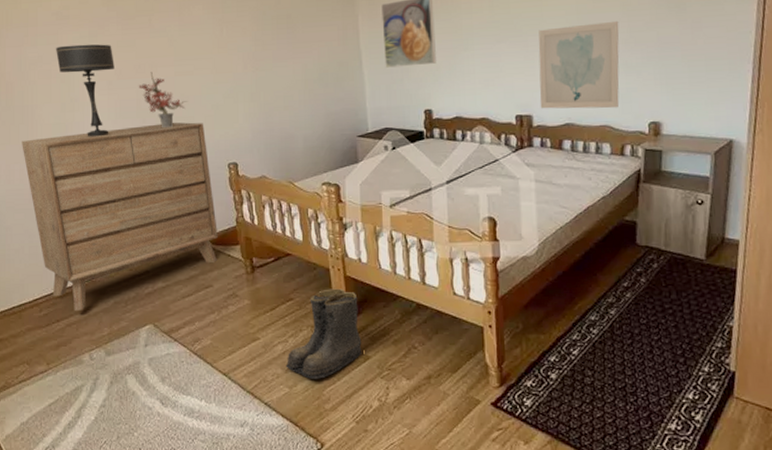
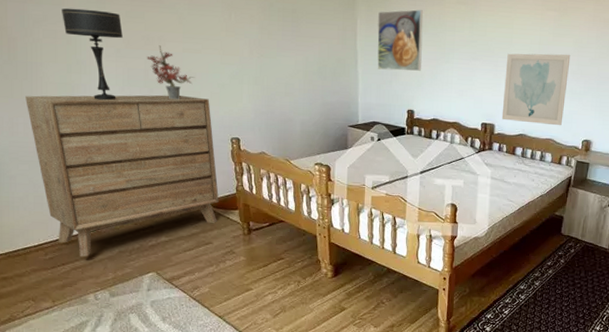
boots: present [285,288,362,379] -> none [274,252,340,324]

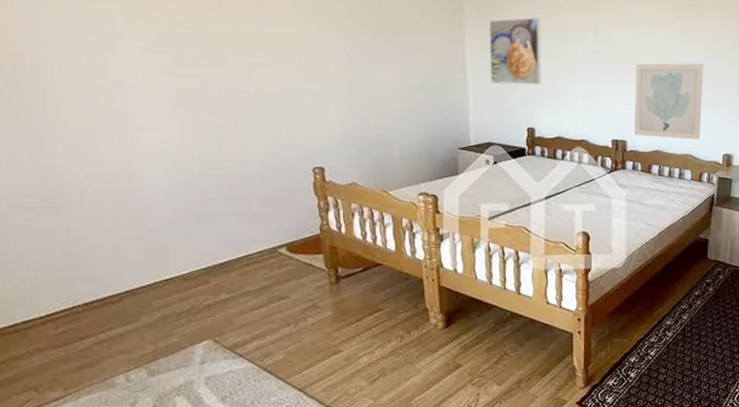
dresser: present [25,95,219,257] -> none [34,119,297,326]
table lamp: present [62,8,123,101] -> none [89,17,172,128]
potted plant: present [147,45,195,99] -> none [203,60,267,124]

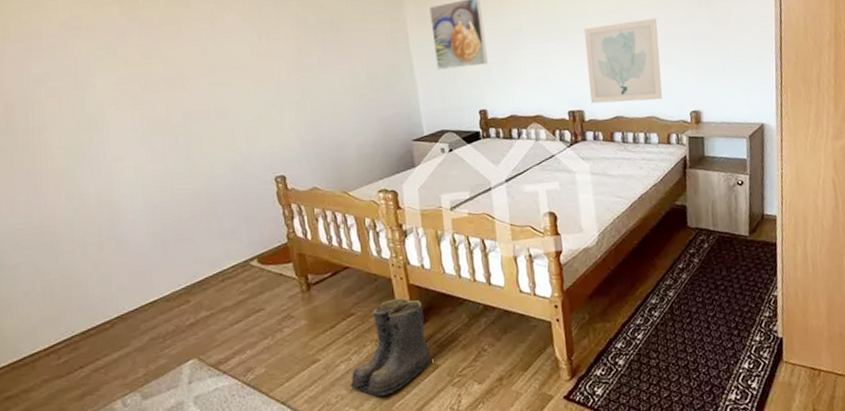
boots: none [370,298,454,390] -> present [350,297,431,396]

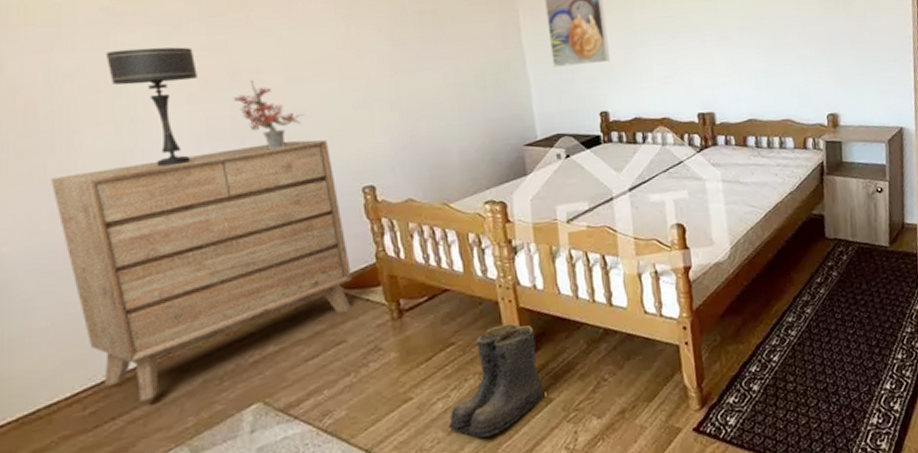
dresser: none [27,135,268,353] -> present [51,140,351,401]
table lamp: none [66,56,138,159] -> present [106,47,197,167]
potted plant: none [168,84,226,143] -> present [233,80,305,148]
wall art: present [584,18,663,104] -> none [715,15,798,106]

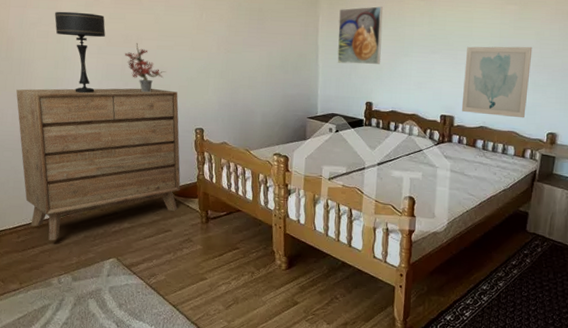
boots: present [448,322,544,438] -> none [226,242,294,317]
wall art: none [715,15,798,106] -> present [461,46,533,118]

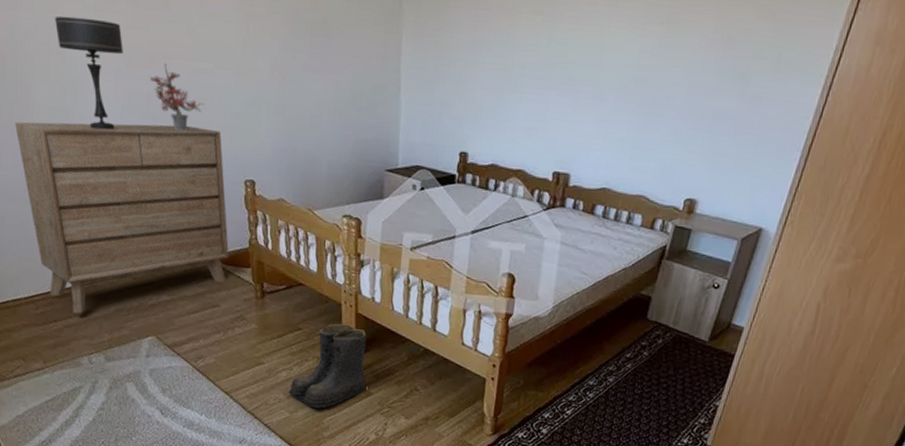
boots: none [226,242,294,317] -> present [288,323,367,408]
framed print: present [337,6,383,65] -> none [424,21,486,103]
wall art: present [461,46,533,118] -> none [579,81,678,179]

